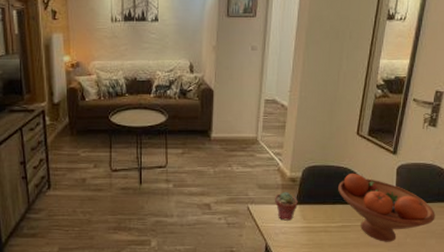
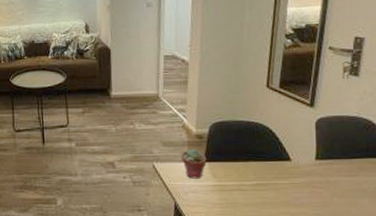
fruit bowl: present [338,173,436,242] -> none [250,128,366,201]

